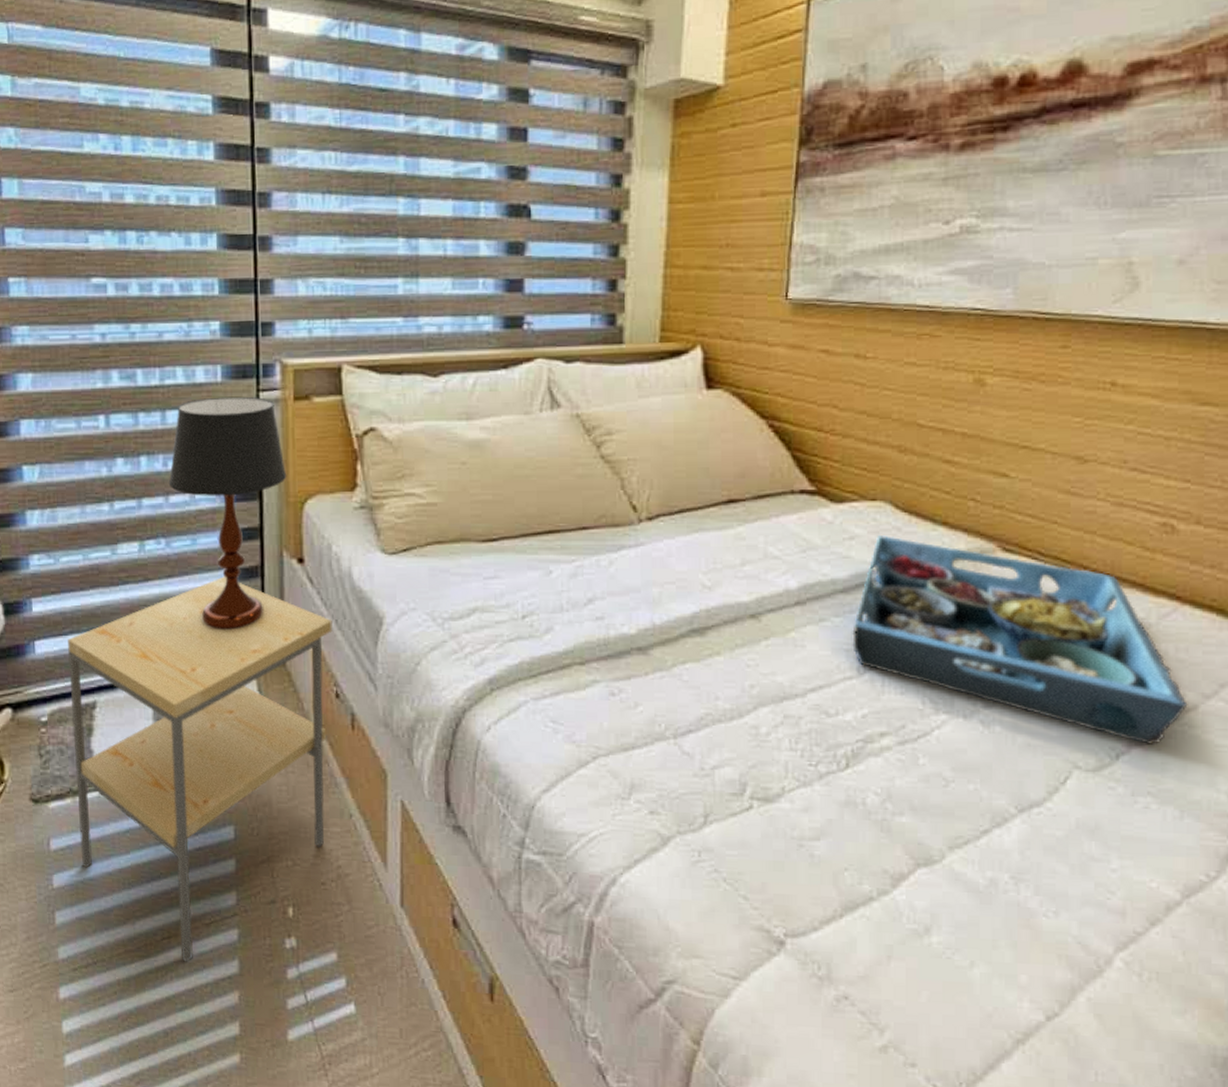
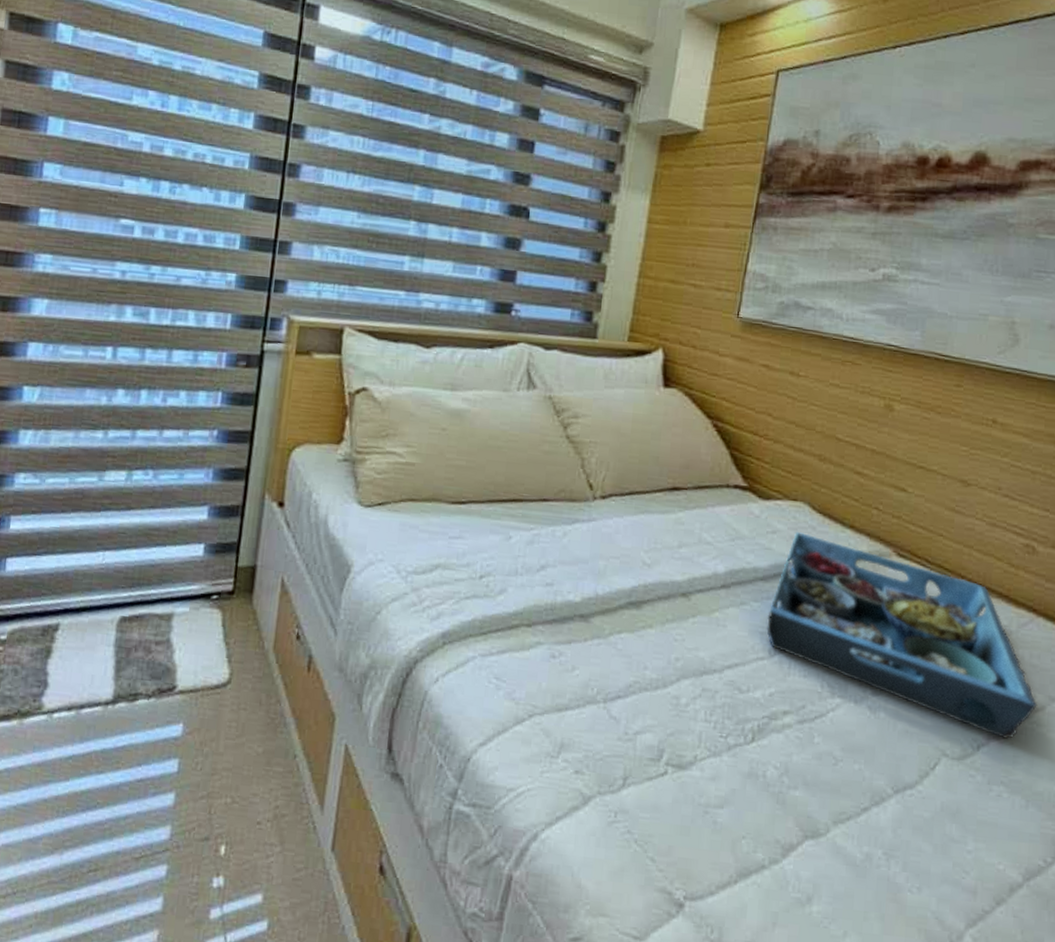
side table: present [68,576,333,963] -> none [18,512,303,898]
table lamp: present [168,396,287,630] -> none [164,342,280,565]

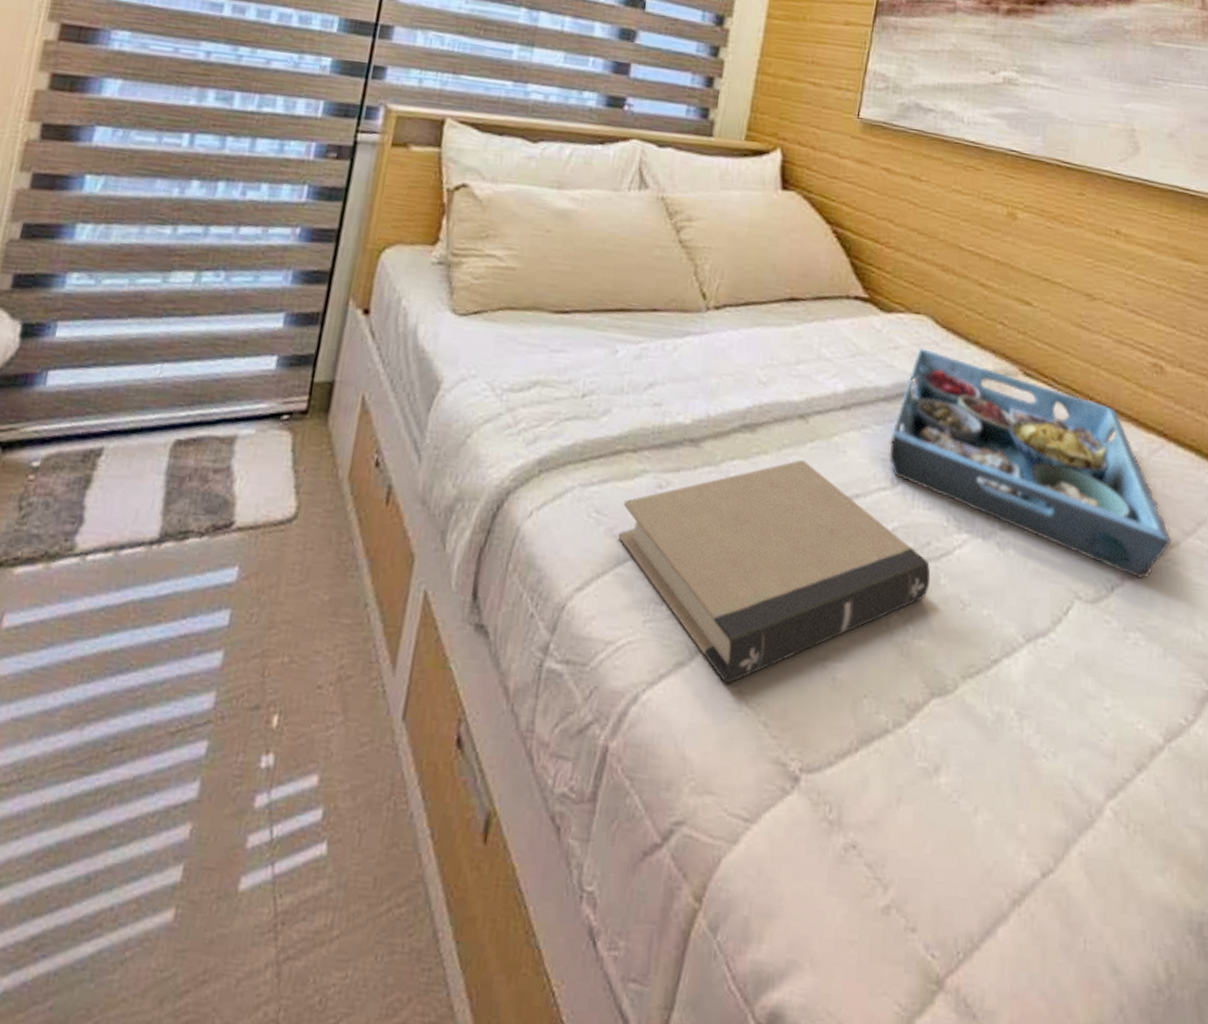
book: none [516,632,805,826] -> present [618,459,931,685]

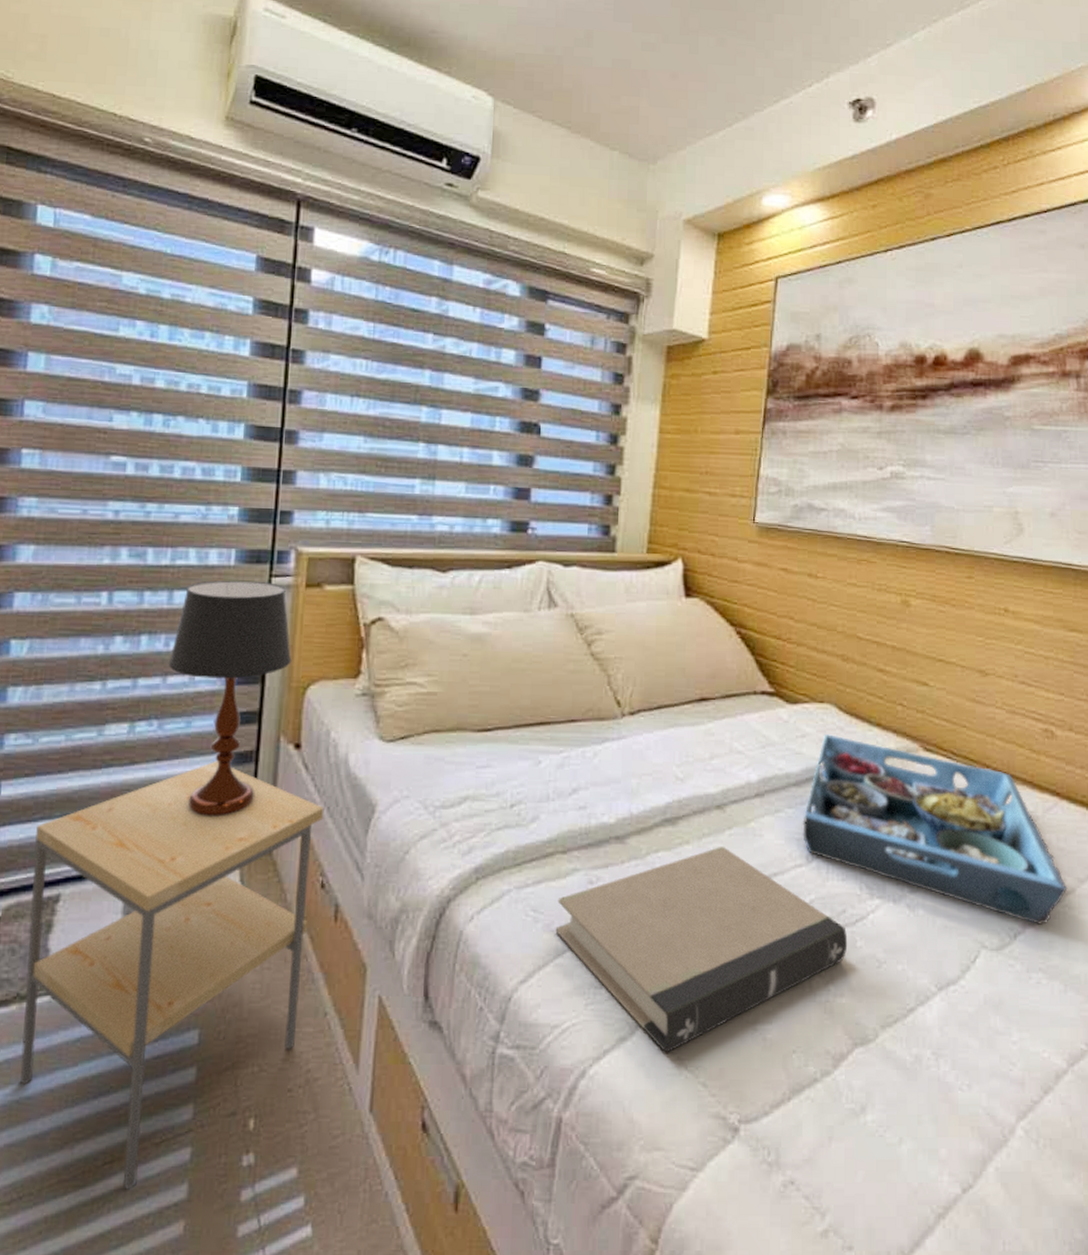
side table: none [37,319,388,784] -> present [20,761,324,1191]
table lamp: none [242,131,371,380] -> present [168,580,292,817]

